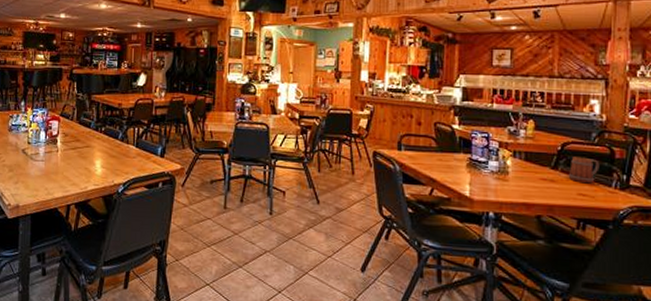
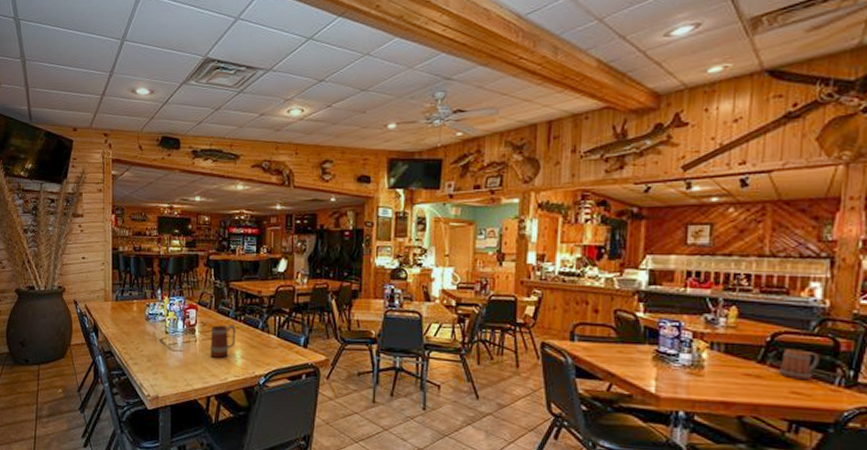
beer mug: none [71,135,96,169] -> present [210,324,236,359]

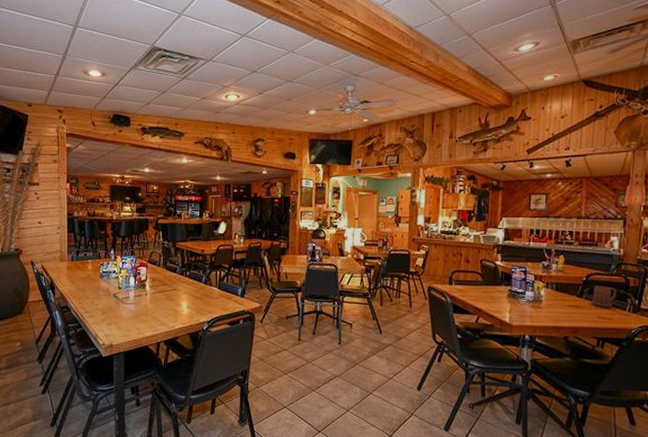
beer mug: present [210,324,236,359] -> none [159,279,182,310]

